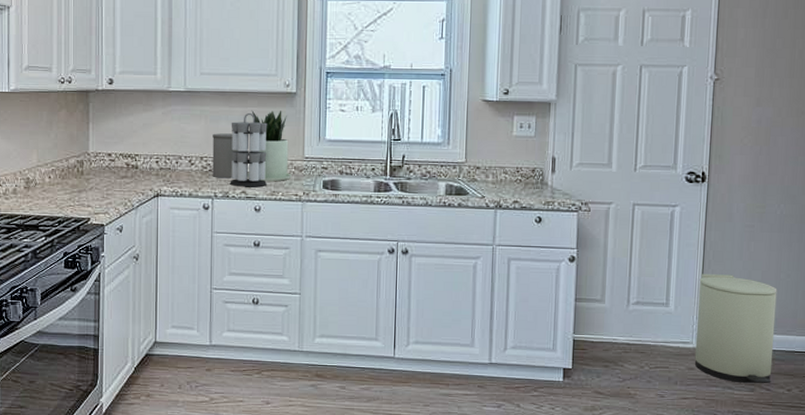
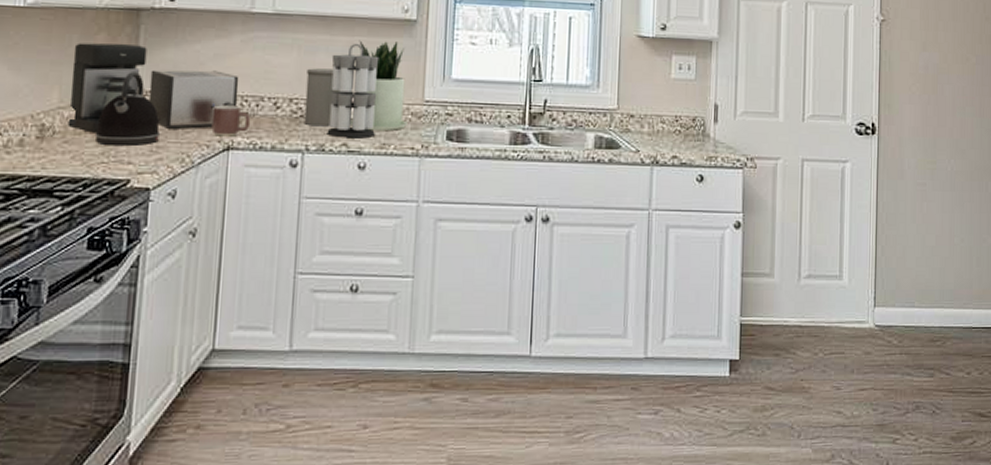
coffee maker: none [44,117,95,185] -> present [67,43,147,135]
kettle: none [63,139,109,193] -> present [94,72,161,146]
toaster: none [99,136,163,182] -> present [148,70,239,131]
mug: none [145,163,172,186] -> present [211,105,250,137]
pedal bin: present [694,274,777,383] -> none [871,240,952,367]

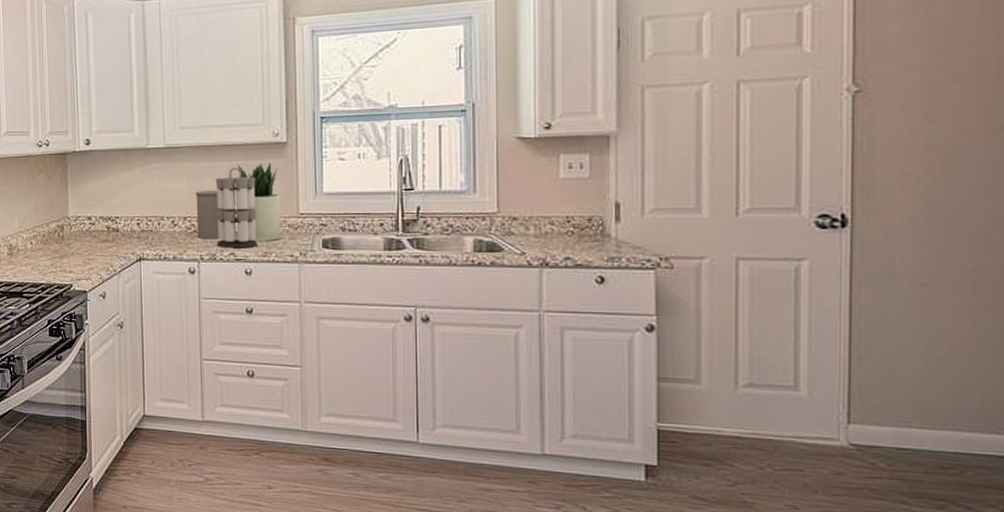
coffee maker: present [67,43,147,135] -> none [24,180,74,251]
kettle: present [94,72,161,146] -> none [45,202,90,258]
toaster: present [148,70,239,131] -> none [78,197,144,246]
mug: present [211,105,250,137] -> none [126,225,154,250]

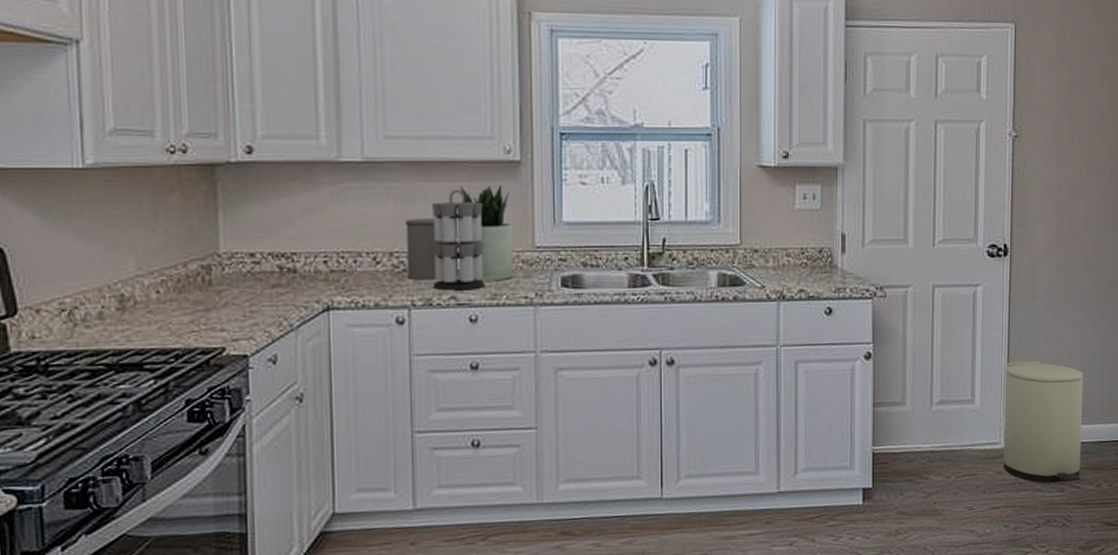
pedal bin: none [844,348,976,499] -> present [1003,360,1084,483]

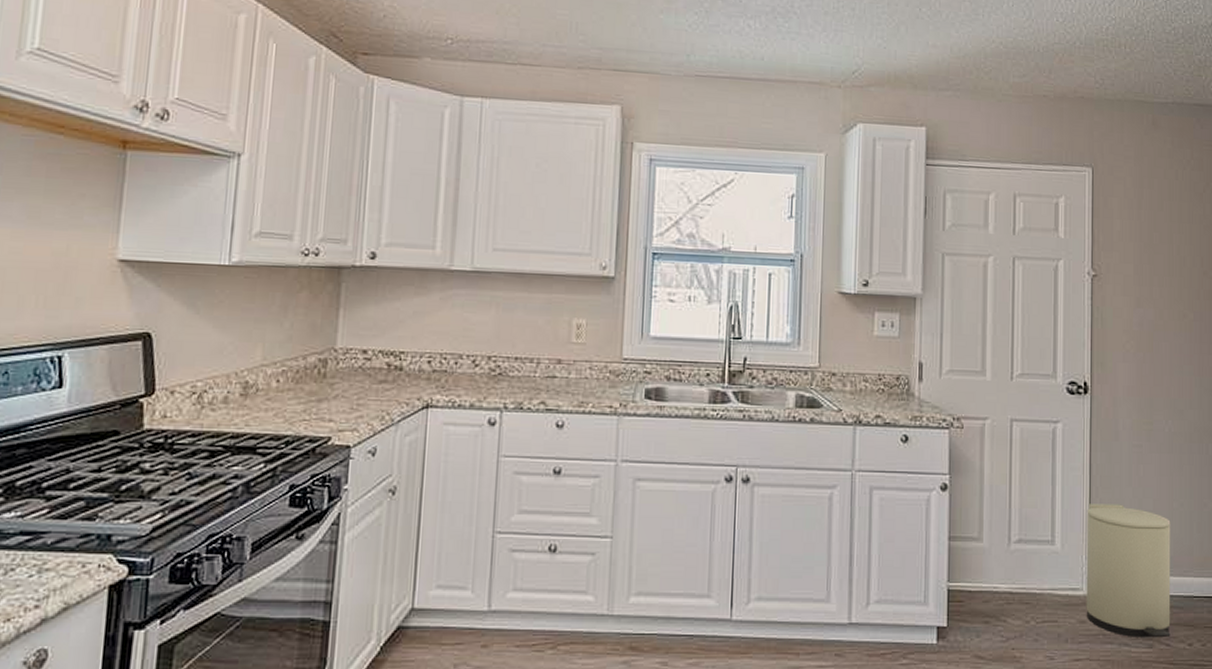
canister: present [406,218,444,281] -> none [502,326,538,385]
spice rack: present [431,189,485,291] -> none [525,300,577,397]
planter: present [456,185,519,281] -> none [547,297,606,389]

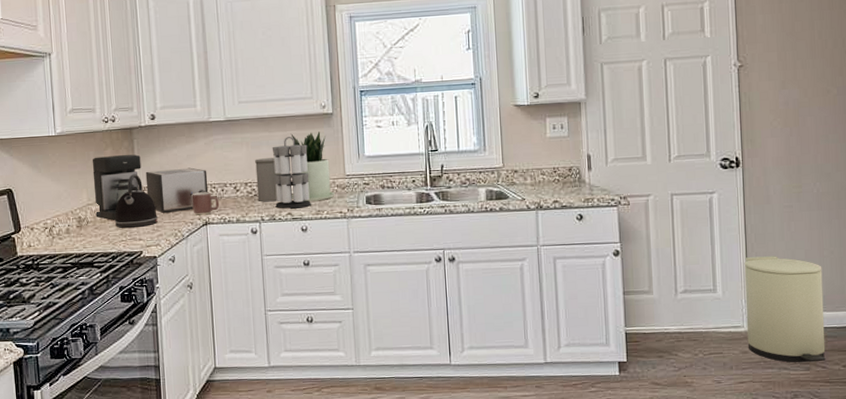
coffee maker: none [270,301,348,392] -> present [92,154,141,221]
kettle: none [296,330,361,403] -> present [114,174,159,228]
toaster: none [349,327,438,388] -> present [145,167,209,214]
mug: none [410,363,449,395] -> present [191,192,219,216]
canister: none [502,326,538,385] -> present [255,158,281,202]
spice rack: none [525,300,577,397] -> present [272,136,311,209]
planter: none [547,297,606,389] -> present [290,131,335,201]

